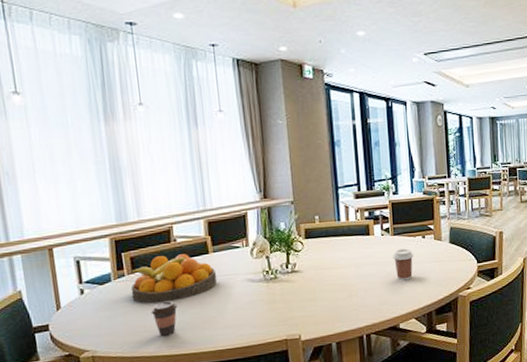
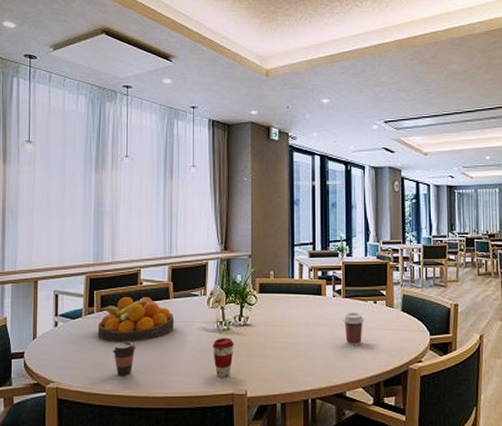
coffee cup: none [260,286,283,325] -> present [212,338,234,377]

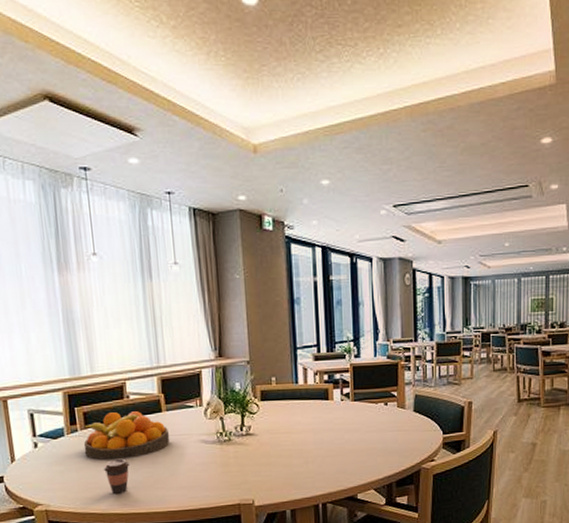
coffee cup: present [212,338,234,377] -> none [213,448,237,489]
coffee cup: present [343,312,364,346] -> none [352,415,375,449]

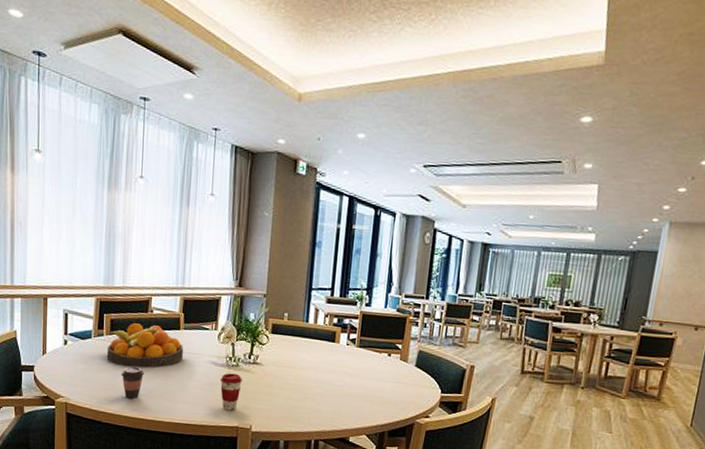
coffee cup: none [213,448,237,489] -> present [220,373,242,411]

